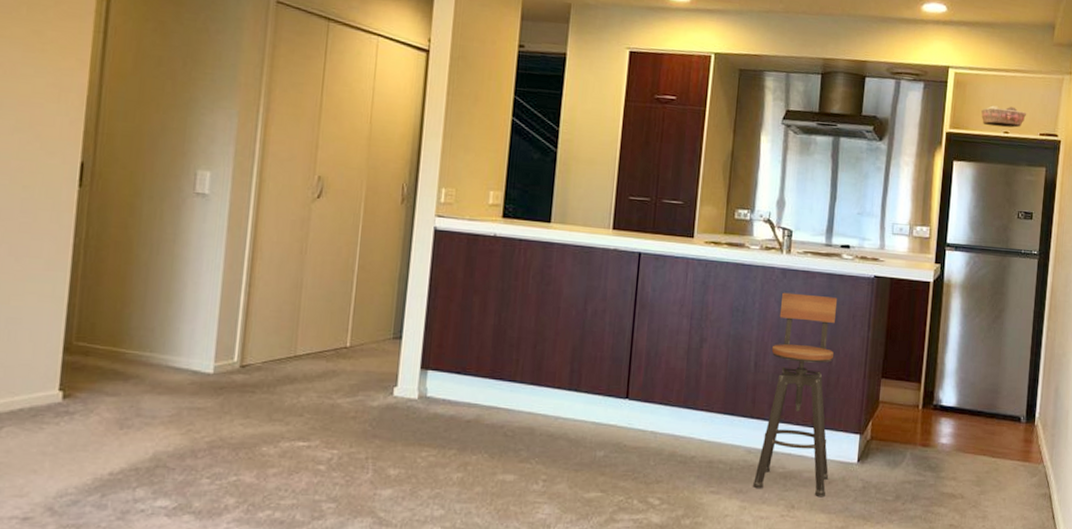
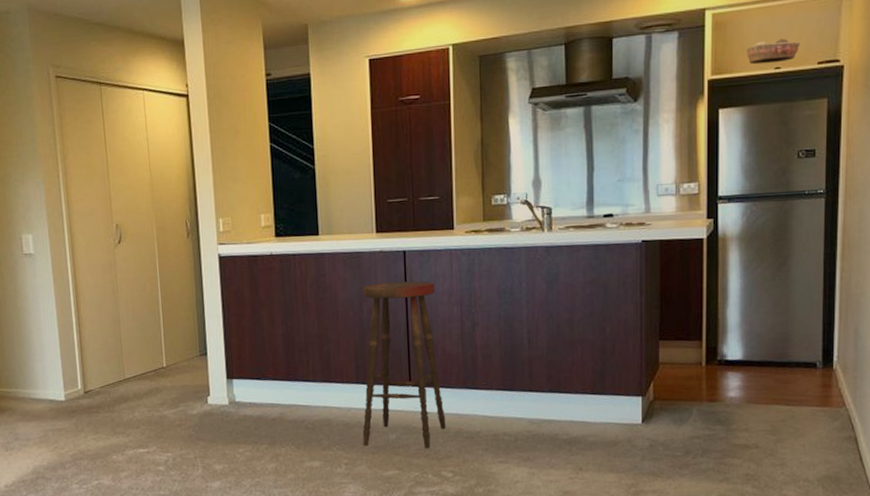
bar stool: none [566,283,668,470] -> present [362,281,446,448]
bar stool: present [753,292,838,498] -> none [539,267,613,459]

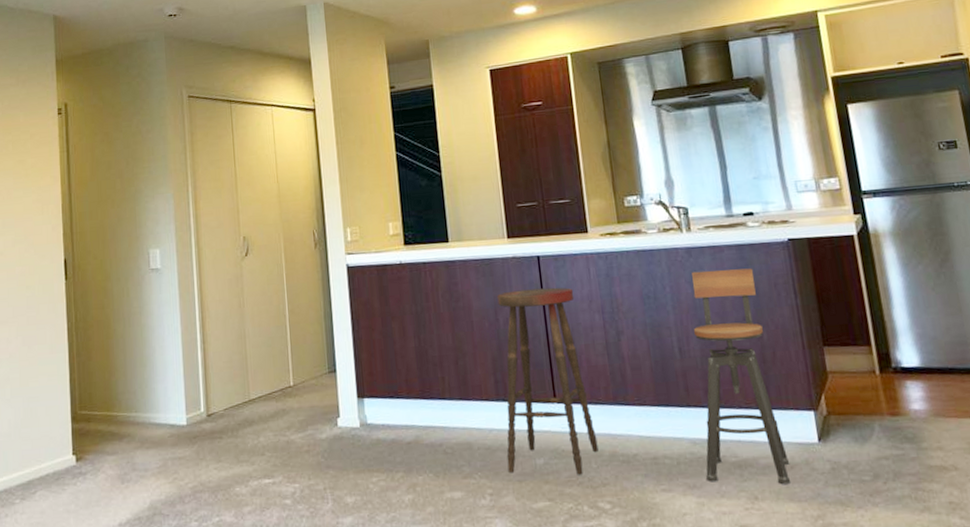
bar stool: none [539,267,613,459] -> present [691,268,790,485]
decorative basket: present [745,38,801,65] -> none [864,35,920,61]

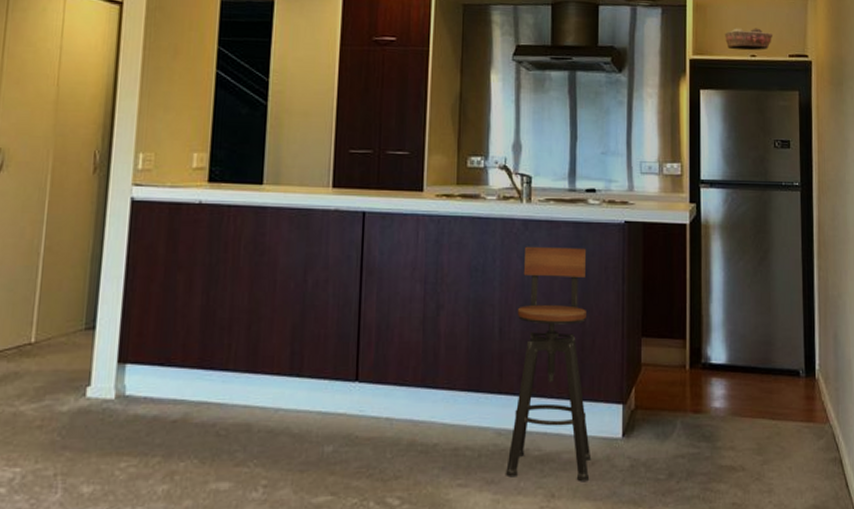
bar stool: present [497,287,599,475] -> none [290,249,397,466]
decorative basket: none [864,35,920,61] -> present [724,28,774,51]

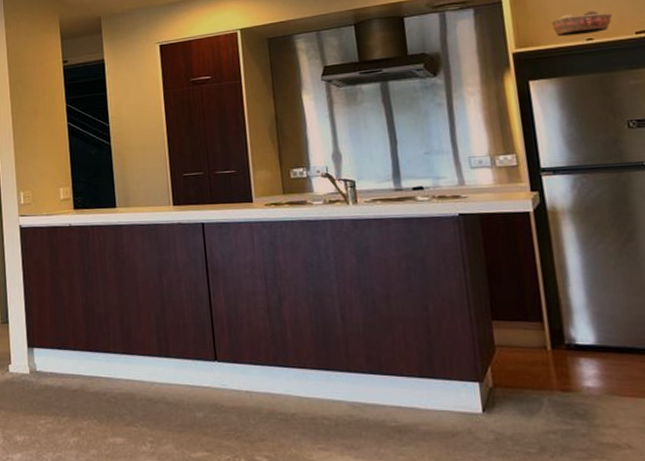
bar stool: present [506,246,590,482] -> none [356,241,451,452]

